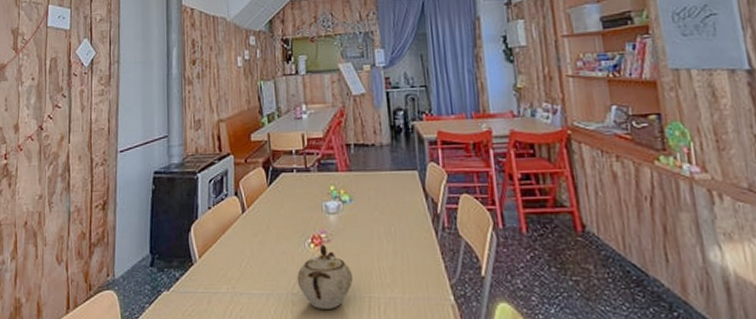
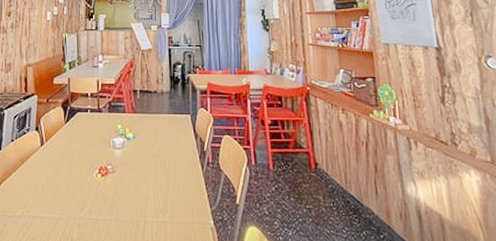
sugar bowl: present [297,245,352,309] -> none [84,175,131,231]

